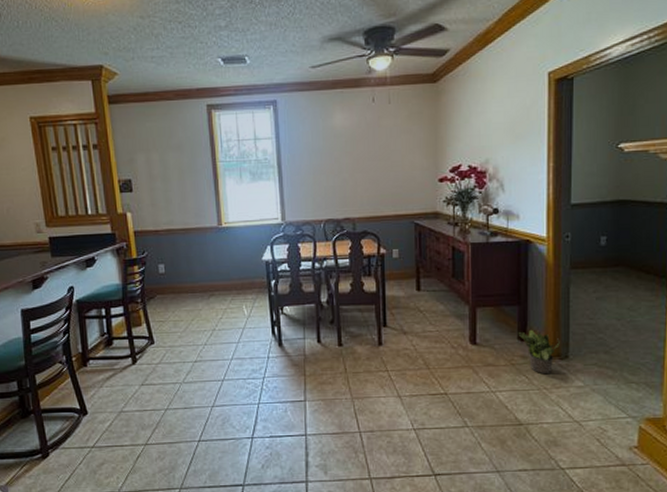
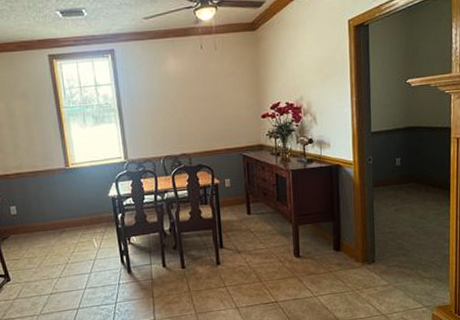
potted plant: present [518,329,560,375] -> none [333,240,368,278]

